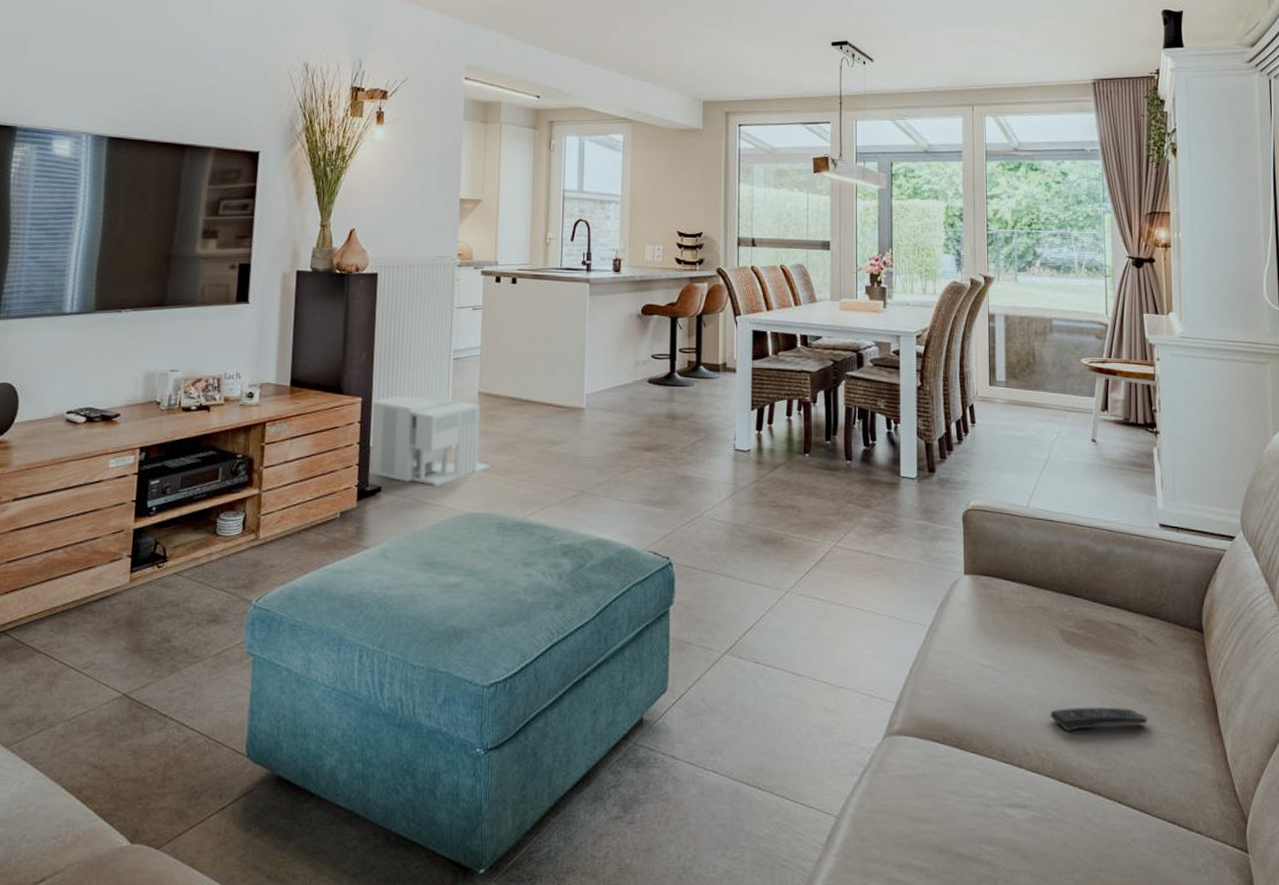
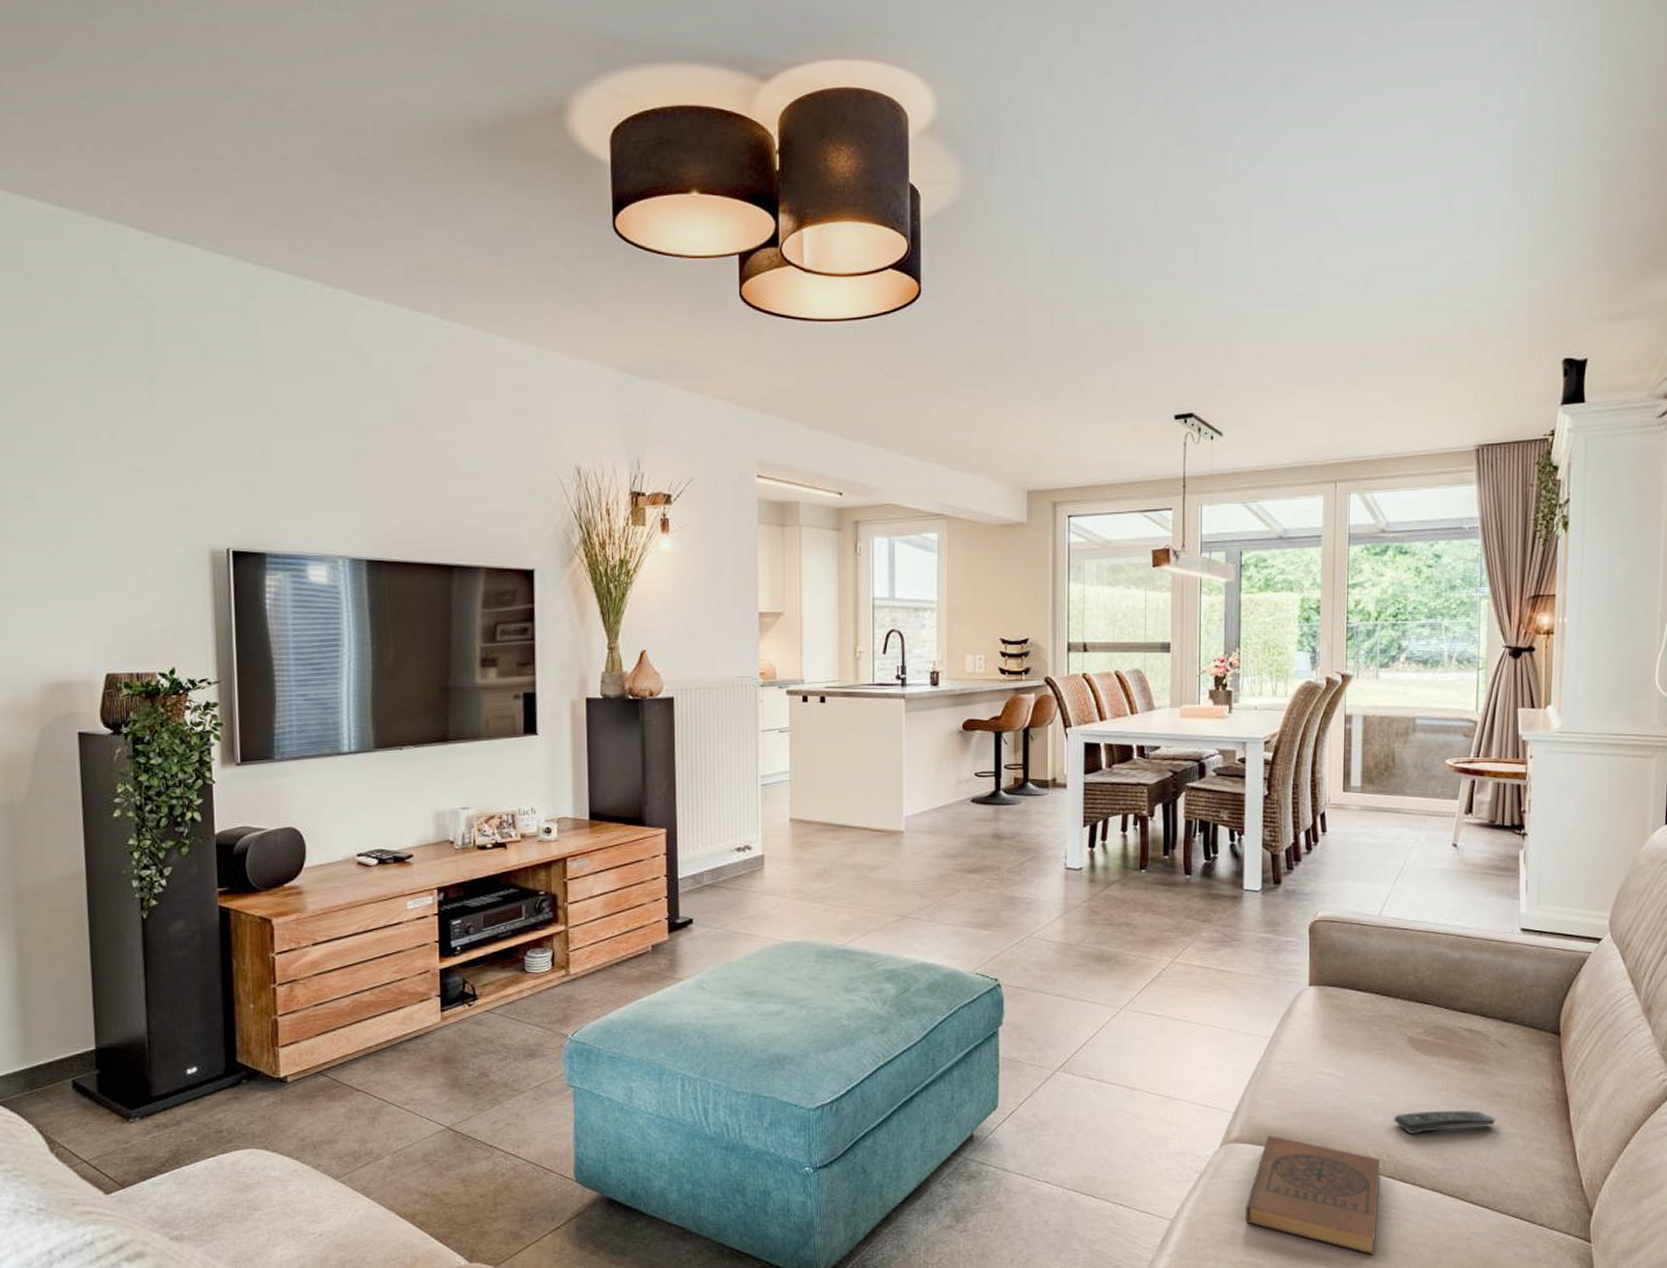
architectural model: present [369,395,491,486] -> none [678,824,806,916]
book: none [909,728,1040,860] -> present [1245,1135,1381,1255]

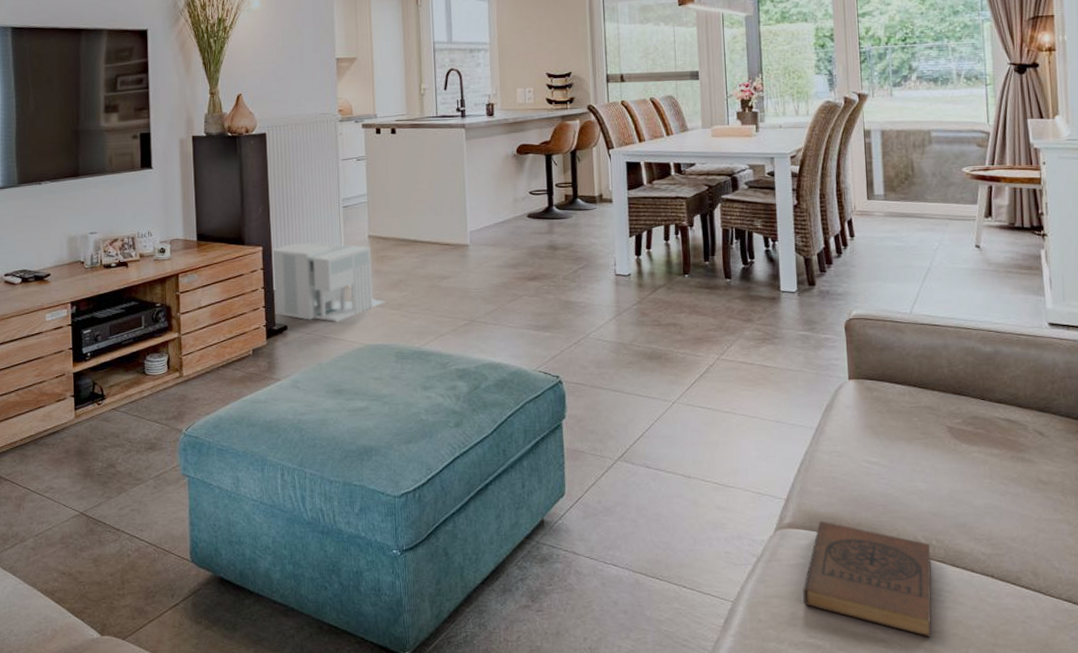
architectural model: none [678,824,806,916] -> present [272,241,385,323]
remote control: present [1394,1110,1496,1135] -> none [940,496,1041,521]

